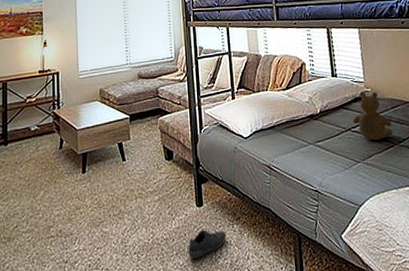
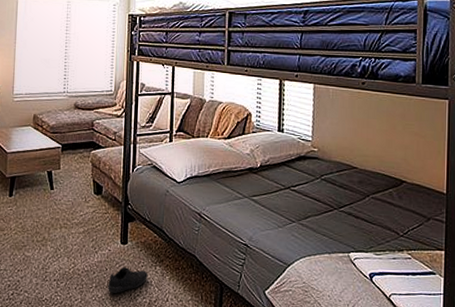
teddy bear: present [352,92,393,141] -> none [293,151,335,203]

